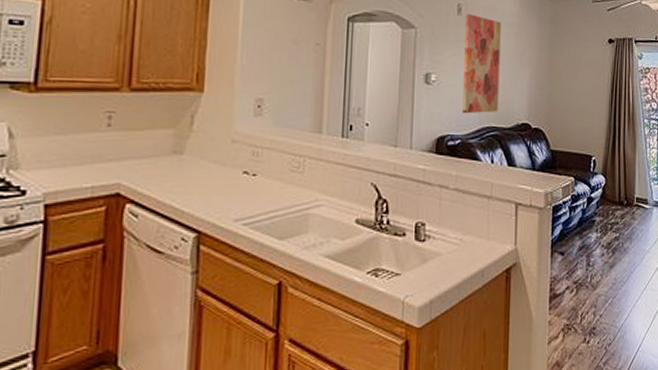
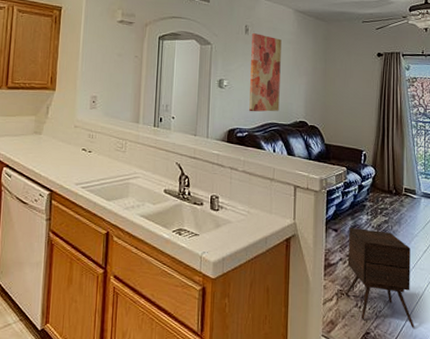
side table: none [571,249,645,359] -> present [344,228,415,328]

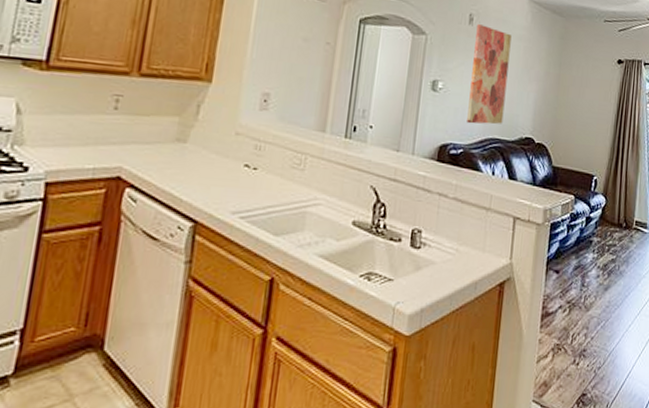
side table: present [344,228,415,328] -> none [561,268,637,386]

